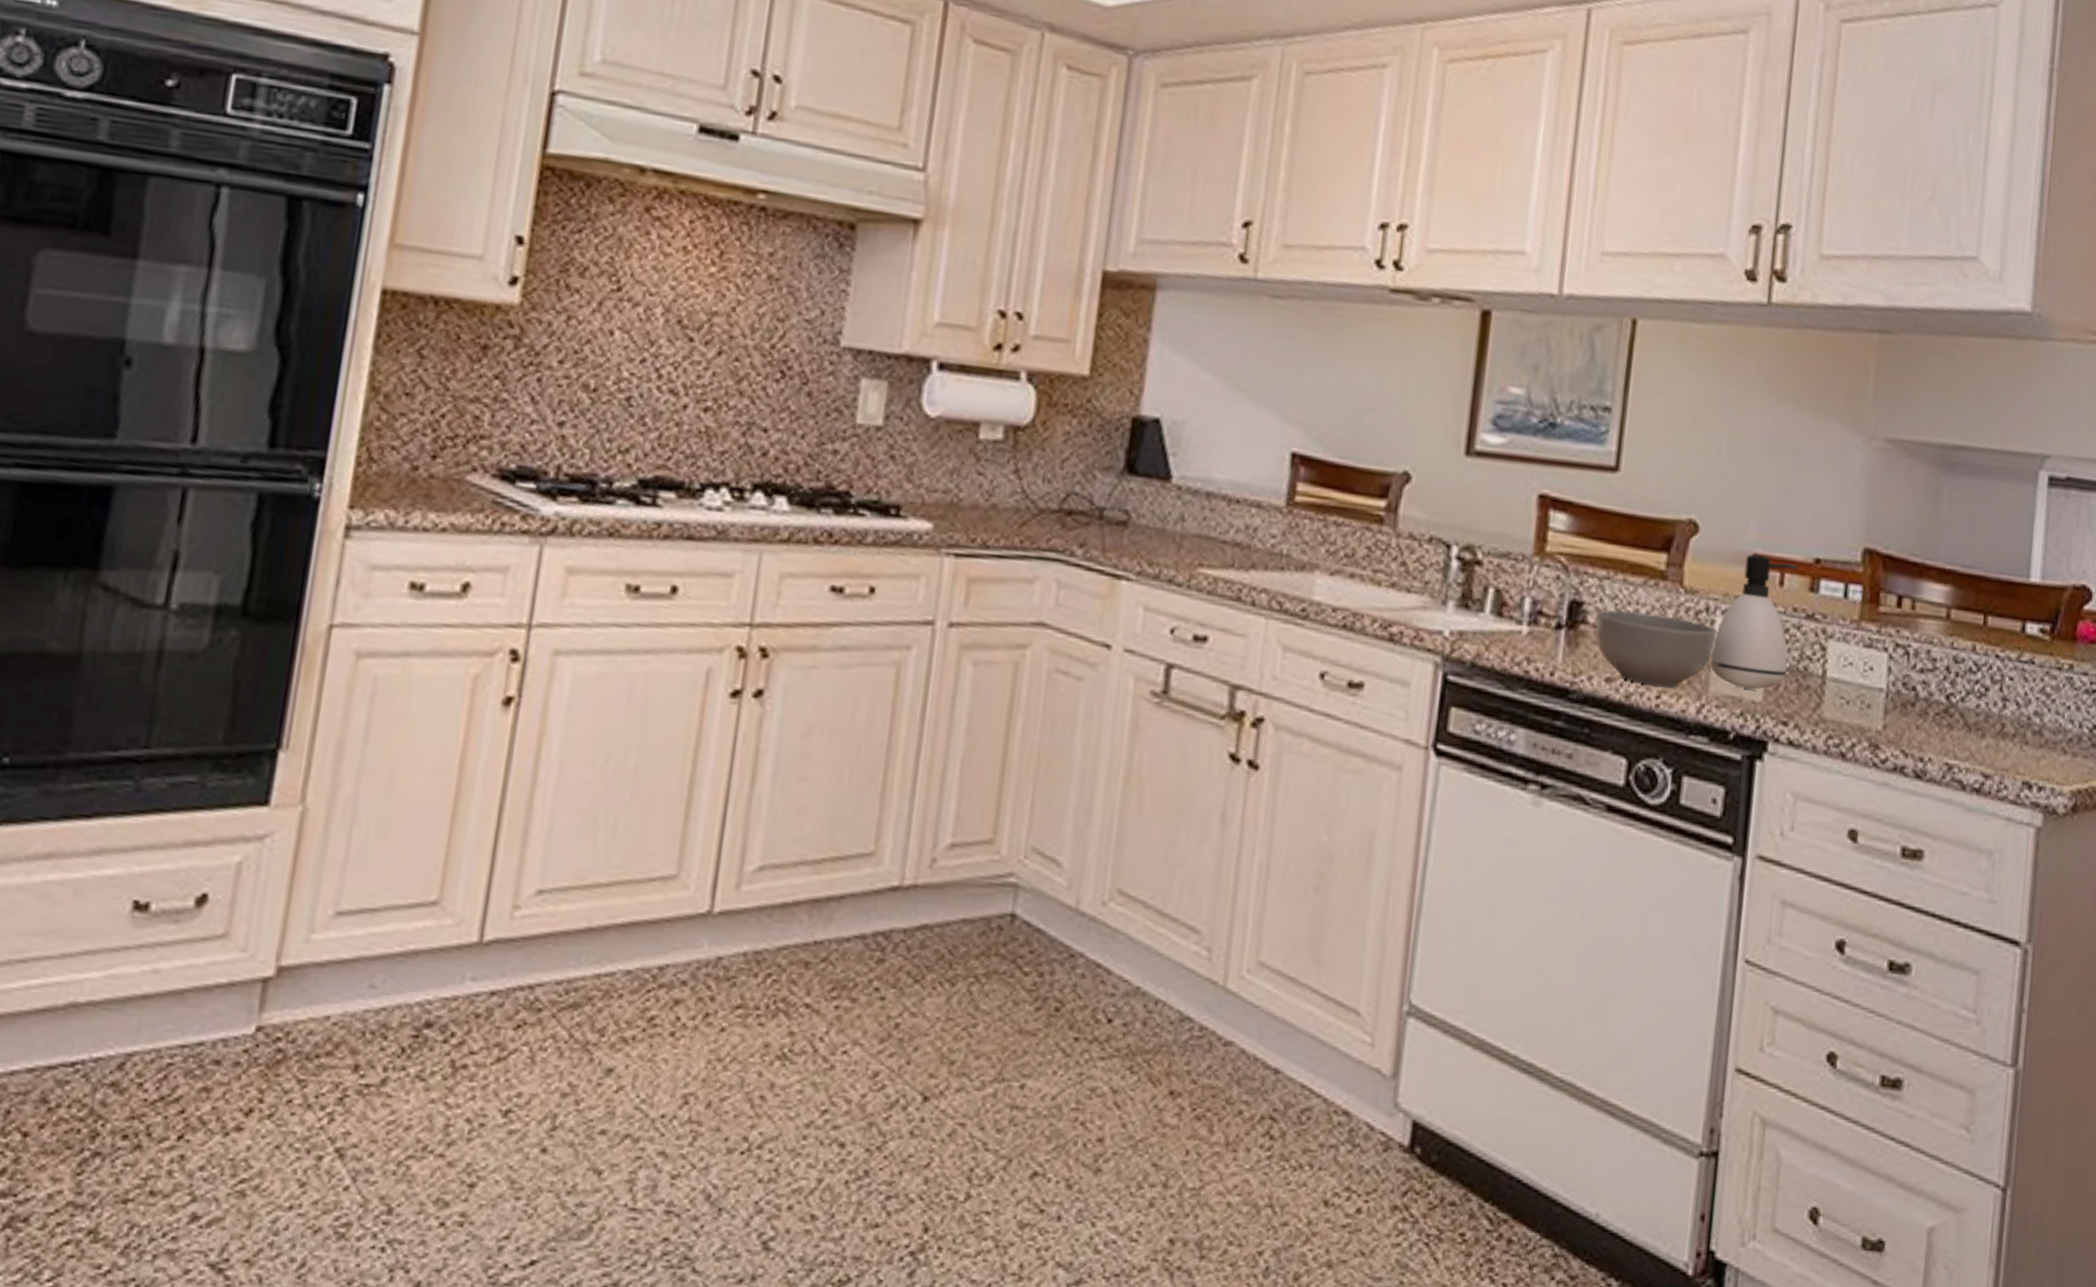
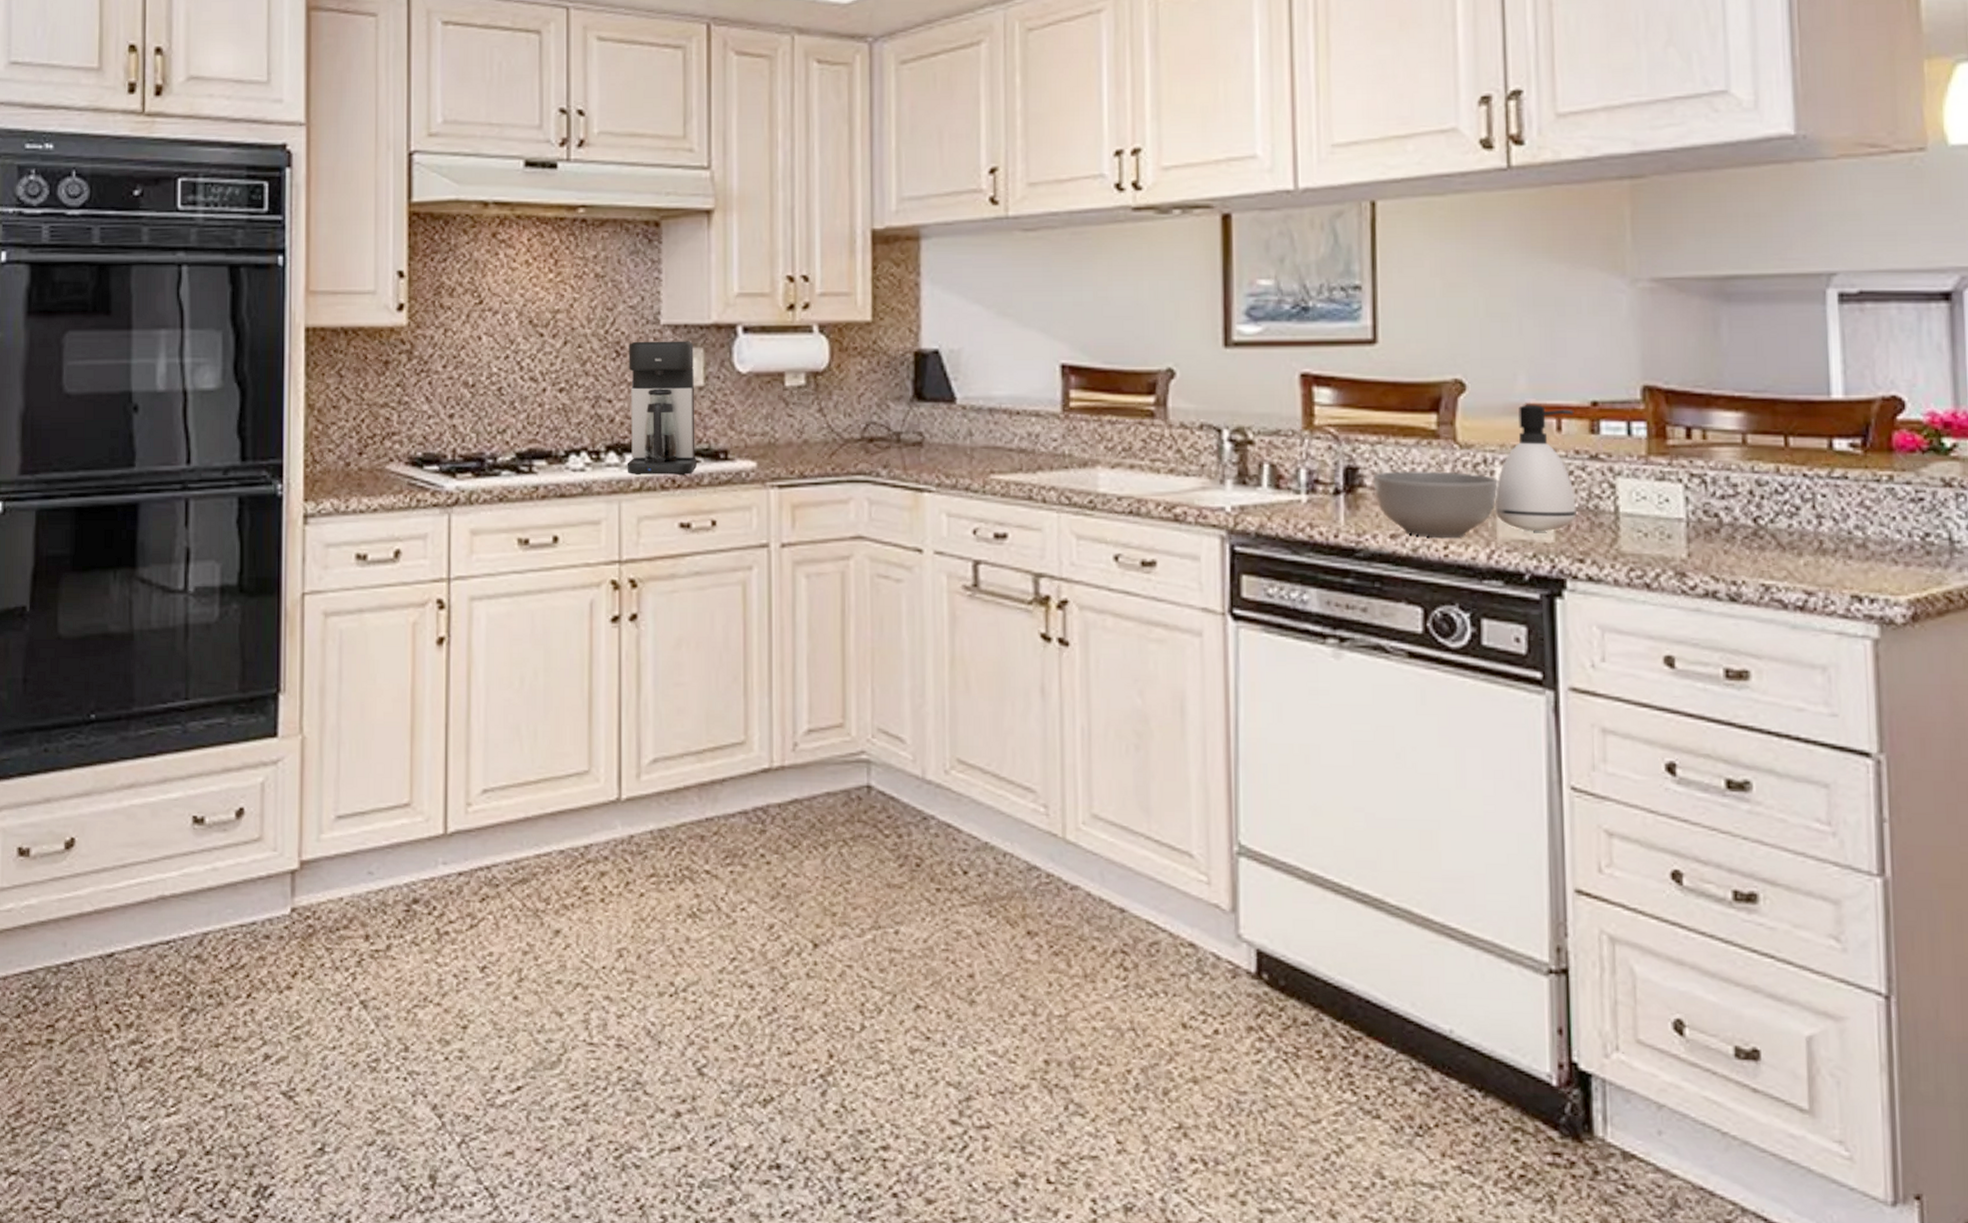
coffee maker: none [775,362,877,530] -> present [627,341,697,476]

